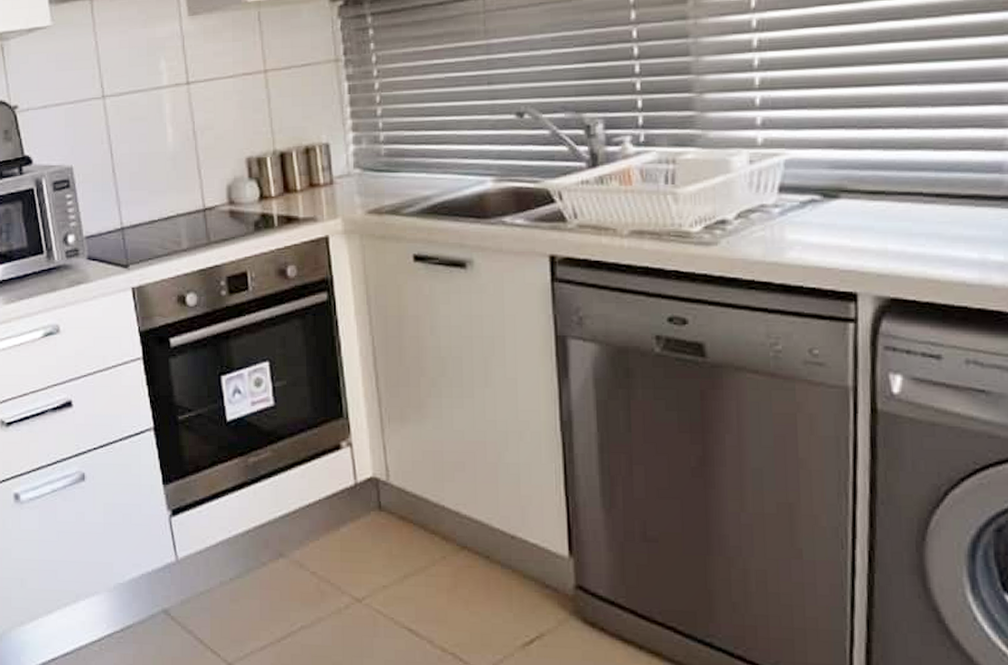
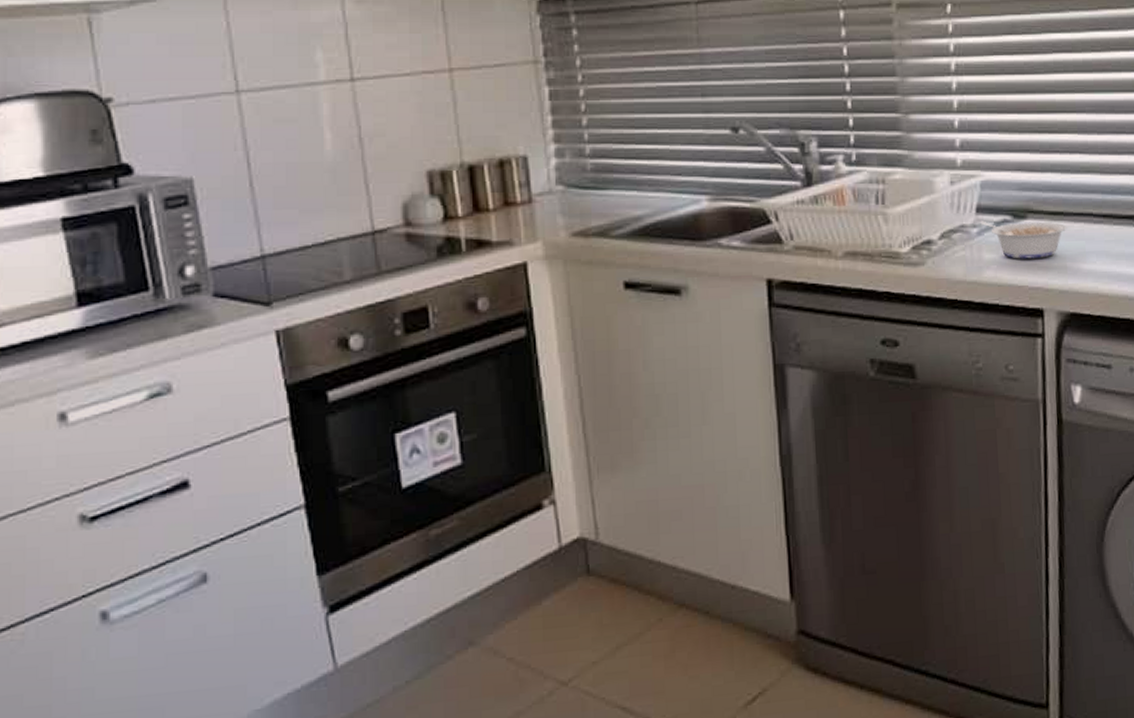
legume: none [783,200,889,240] -> present [980,220,1067,259]

